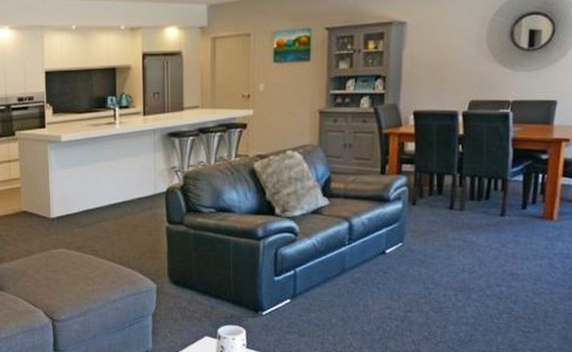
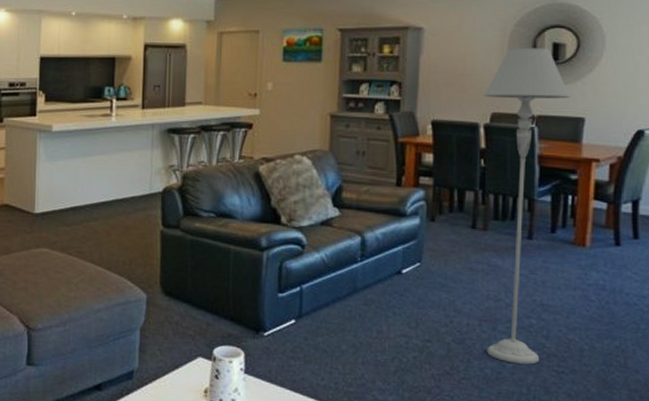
floor lamp: none [461,35,544,327] -> present [483,47,570,365]

